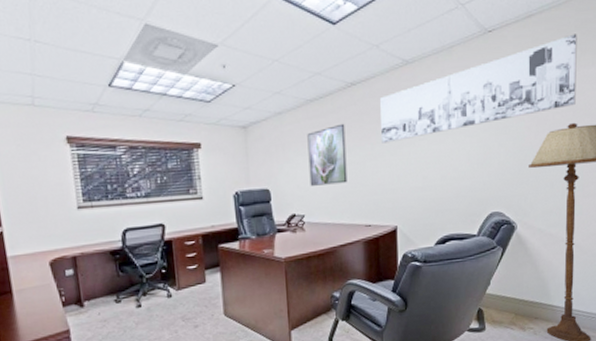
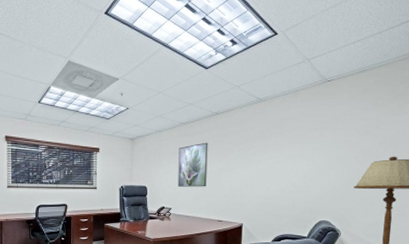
wall art: present [380,34,577,143] -> none [236,87,402,160]

